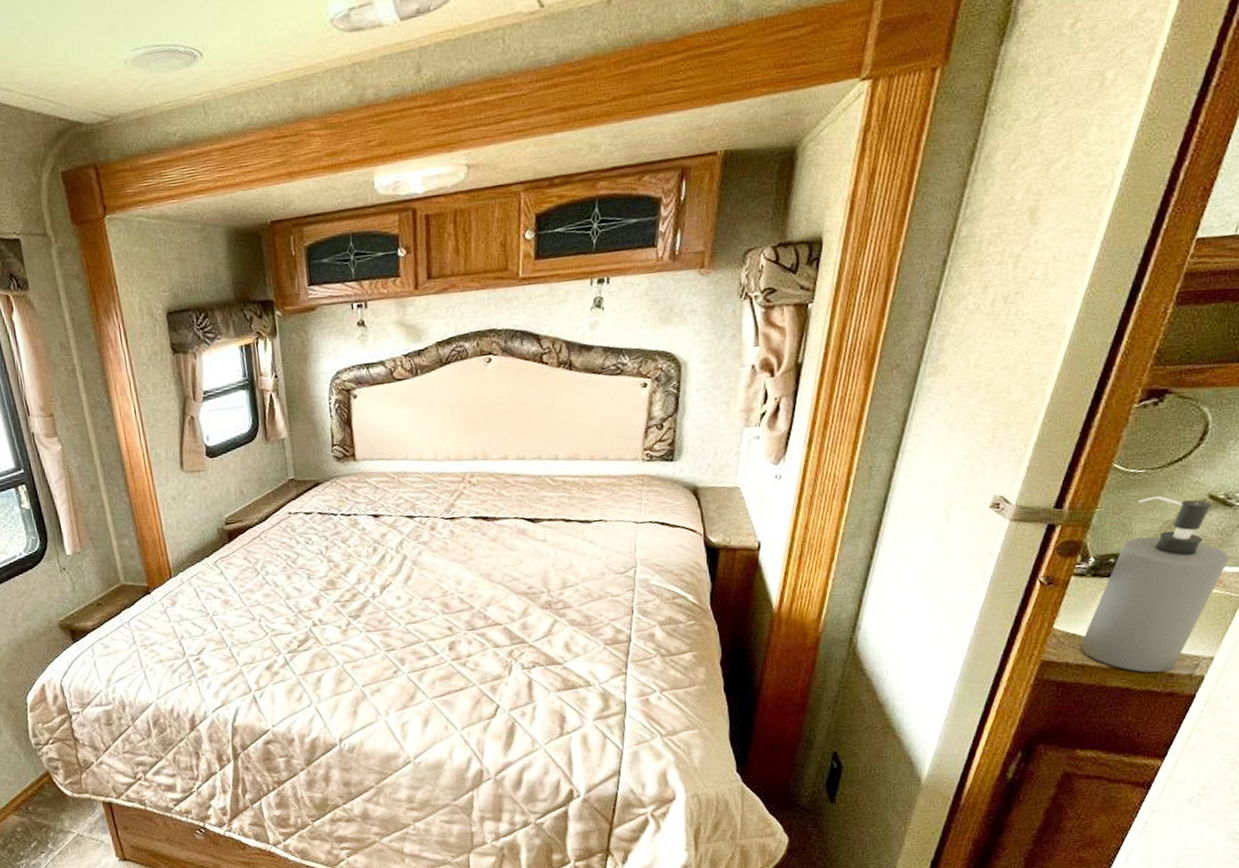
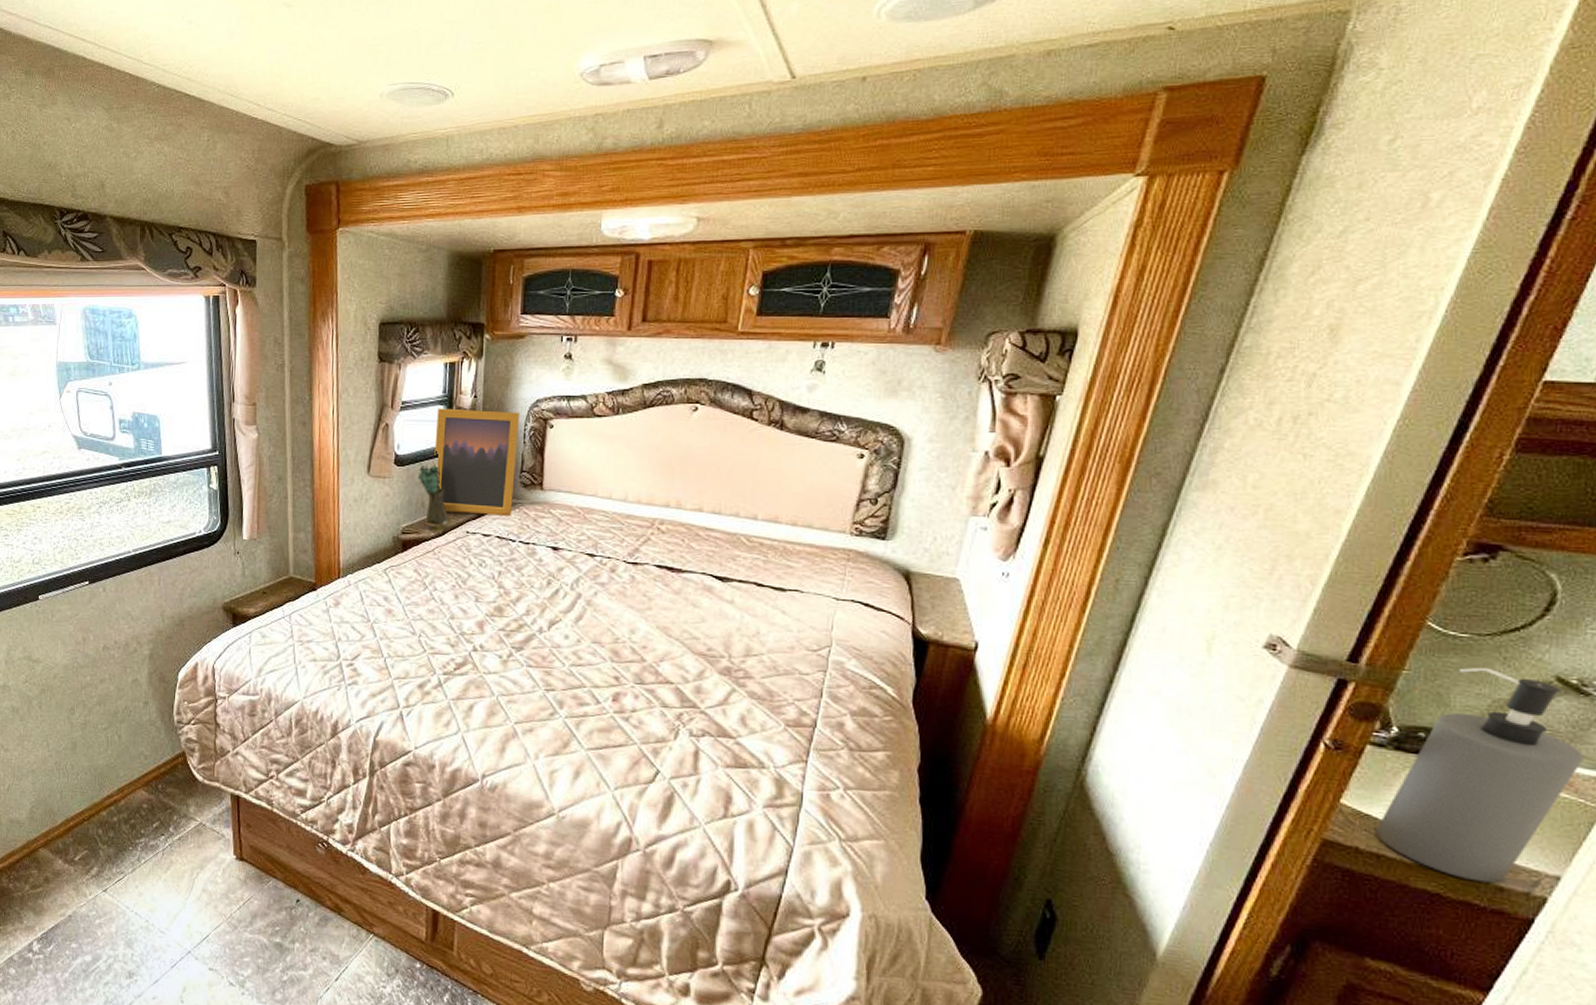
vase: none [231,450,270,518] -> present [417,463,449,532]
picture frame: none [240,386,330,497] -> present [434,408,519,517]

